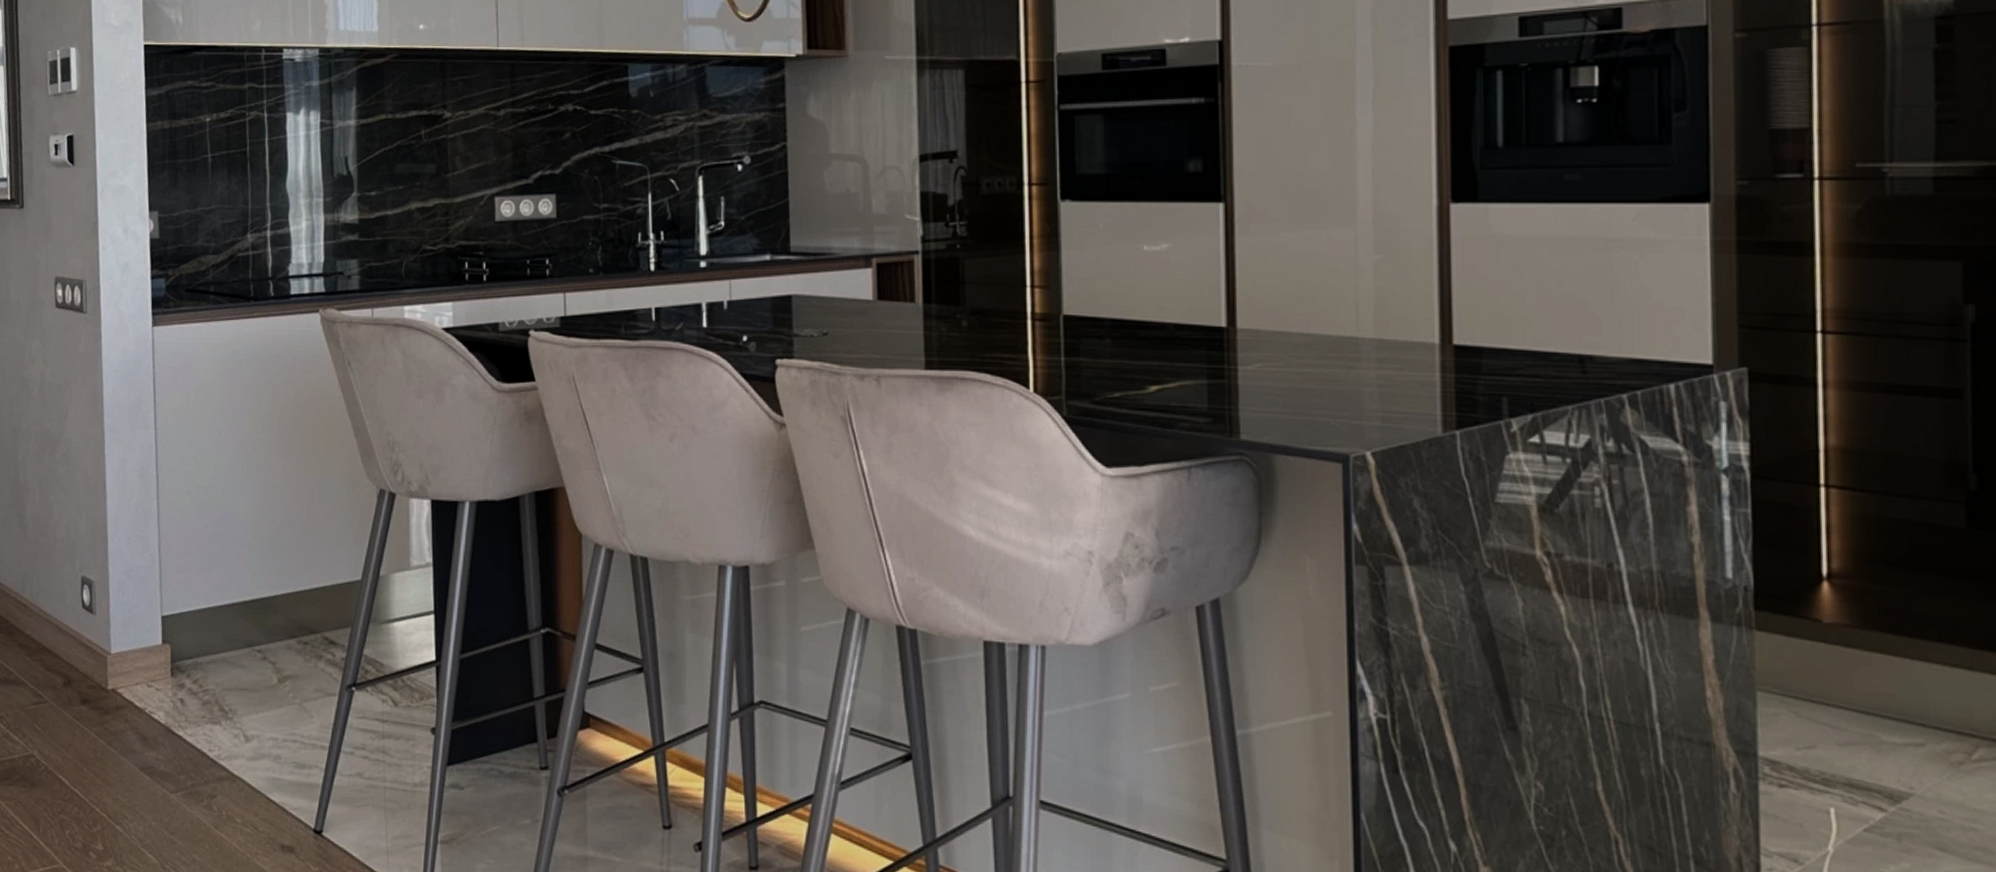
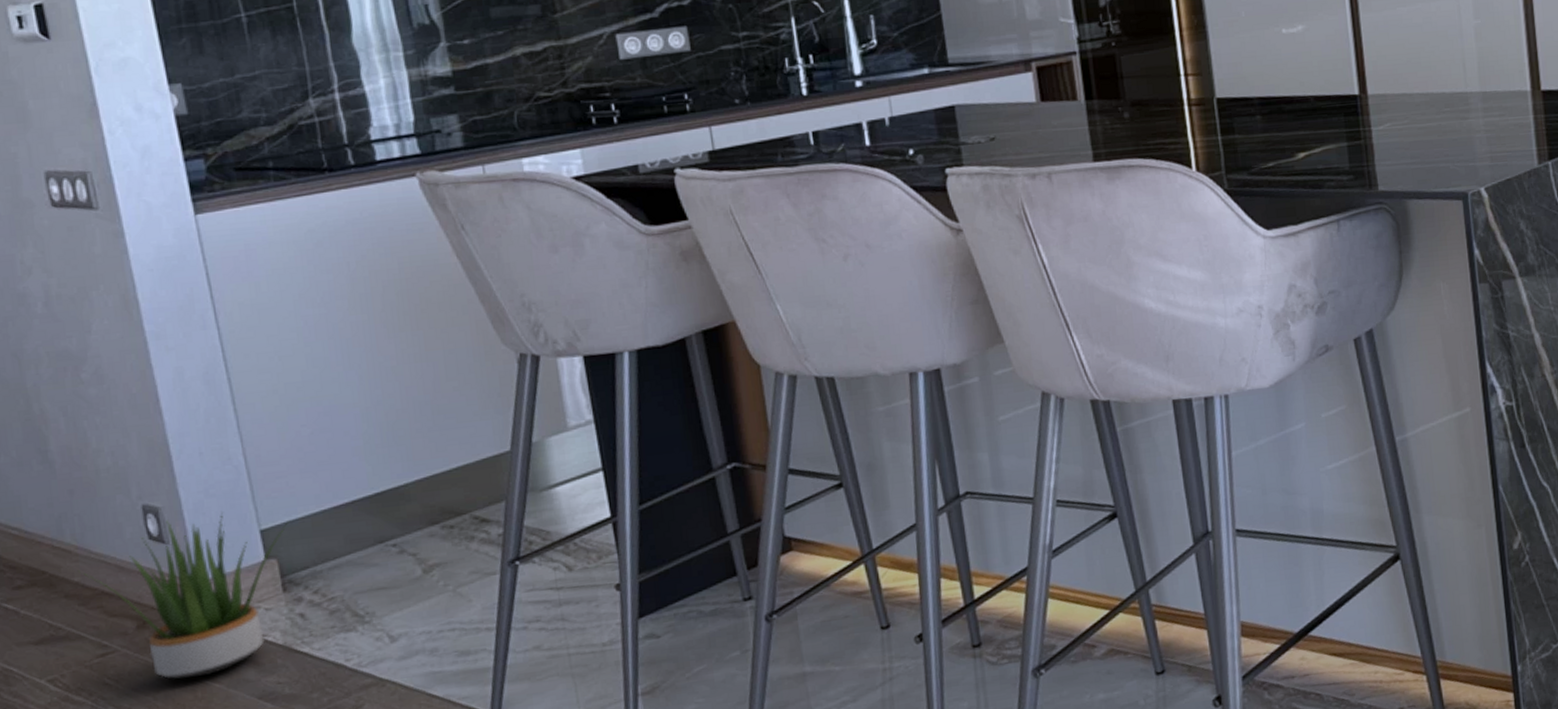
potted plant: none [30,593,184,740] -> present [77,512,290,680]

